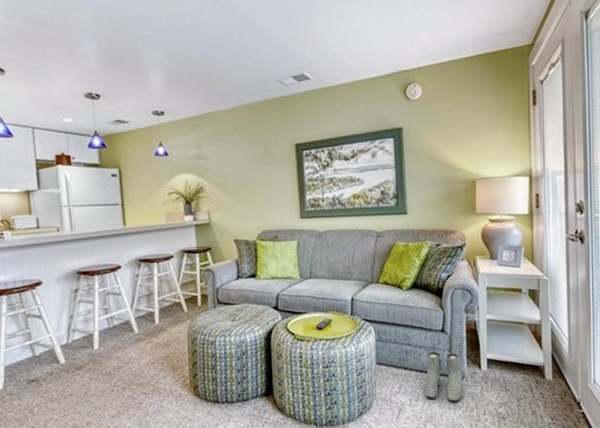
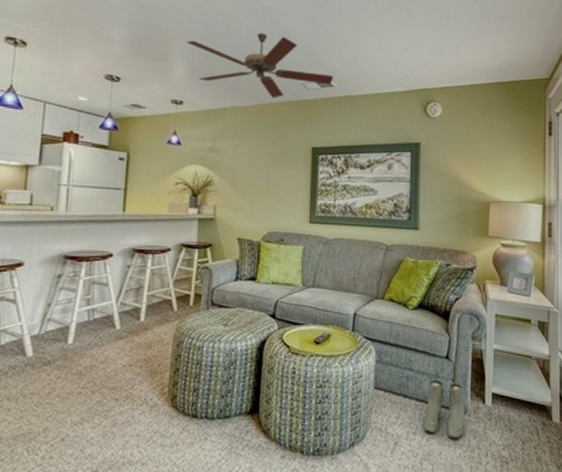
ceiling fan: none [158,31,310,99] -> present [186,33,334,99]

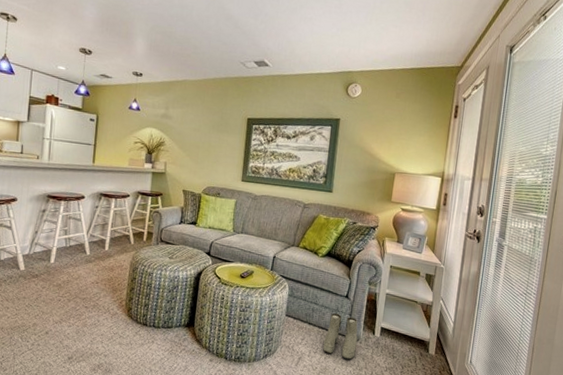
ceiling fan: present [186,33,334,99] -> none [146,16,270,75]

